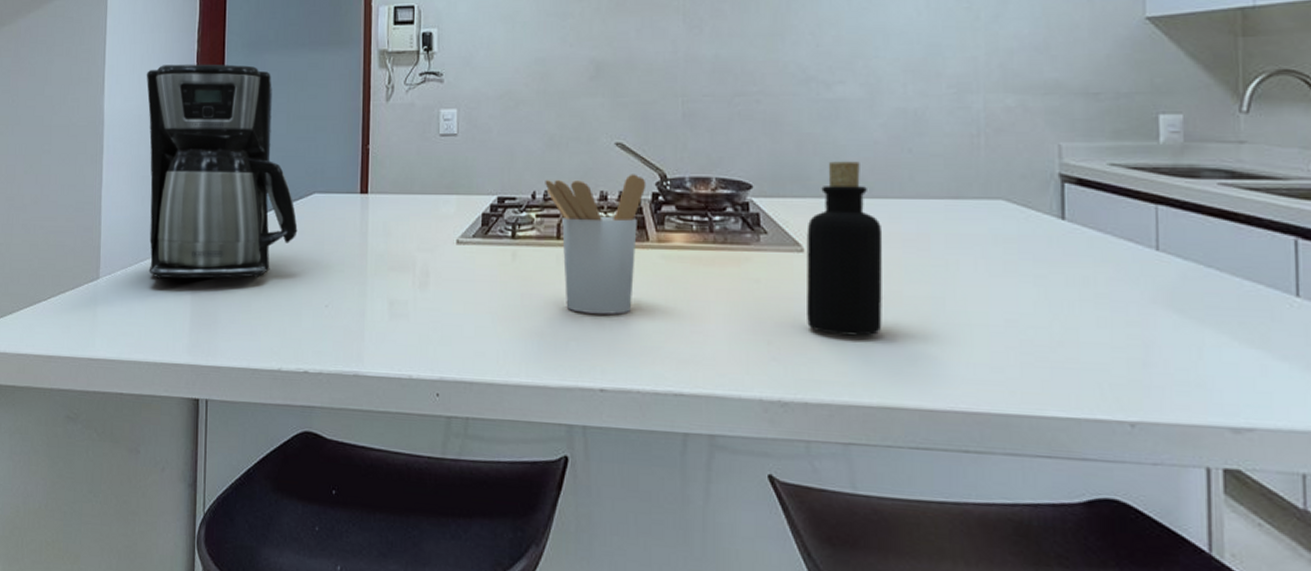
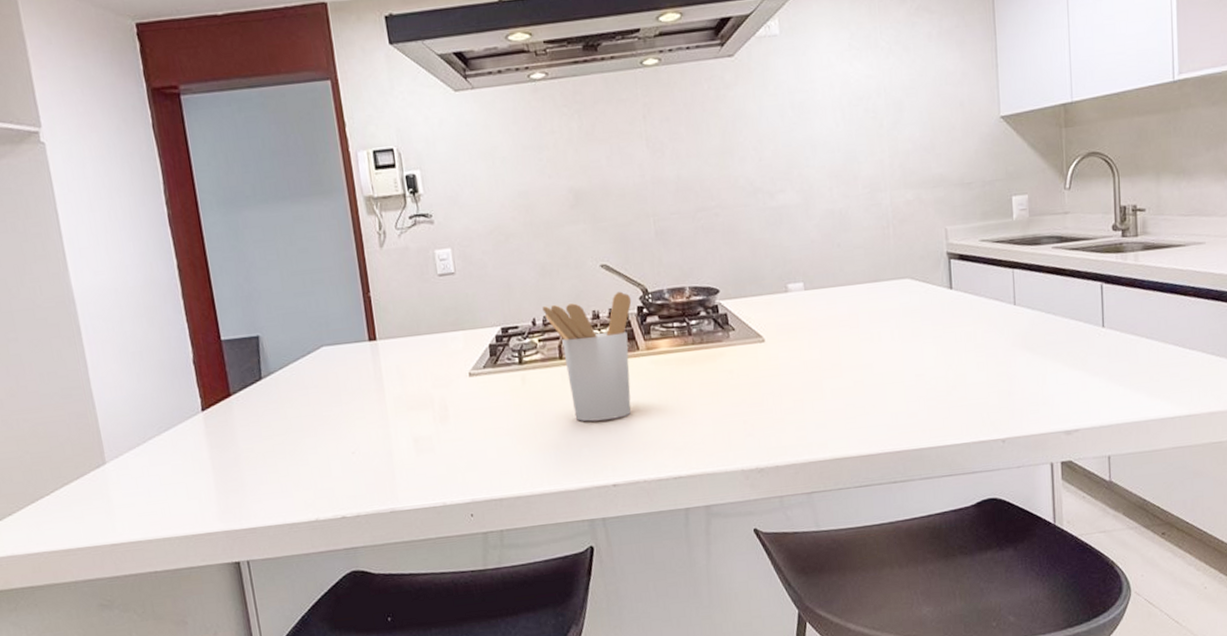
coffee maker: present [146,64,298,279] -> none [113,224,312,454]
bottle: present [806,161,882,336] -> none [765,259,829,407]

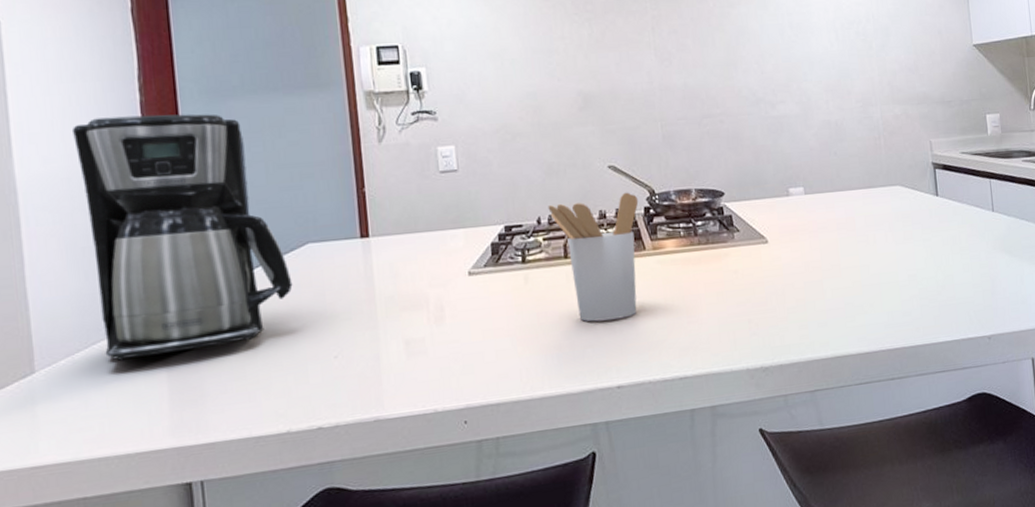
coffee maker: none [113,224,312,454] -> present [71,114,293,361]

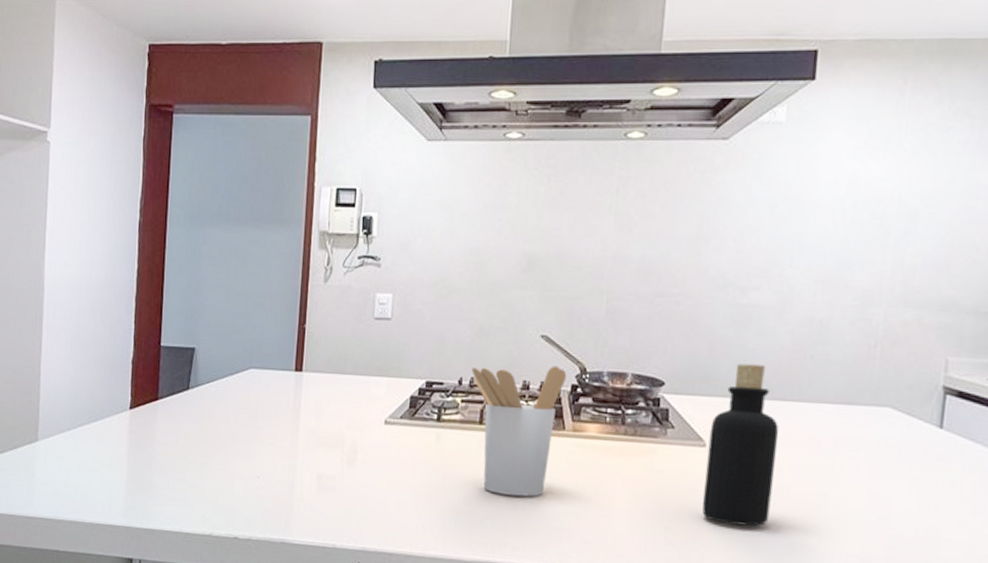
coffee maker: present [71,114,293,361] -> none [86,233,233,447]
bottle: none [768,165,829,307] -> present [702,363,778,527]

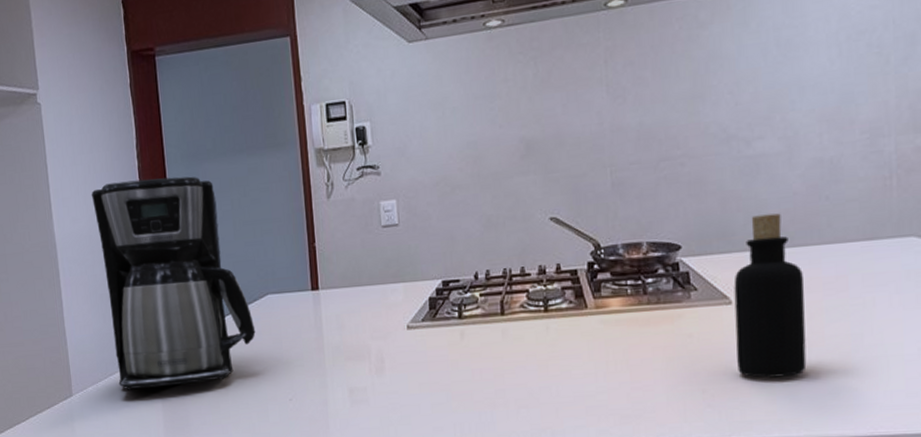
coffee maker: none [86,233,233,447] -> present [91,176,256,390]
utensil holder: present [471,365,567,497] -> none [486,246,582,382]

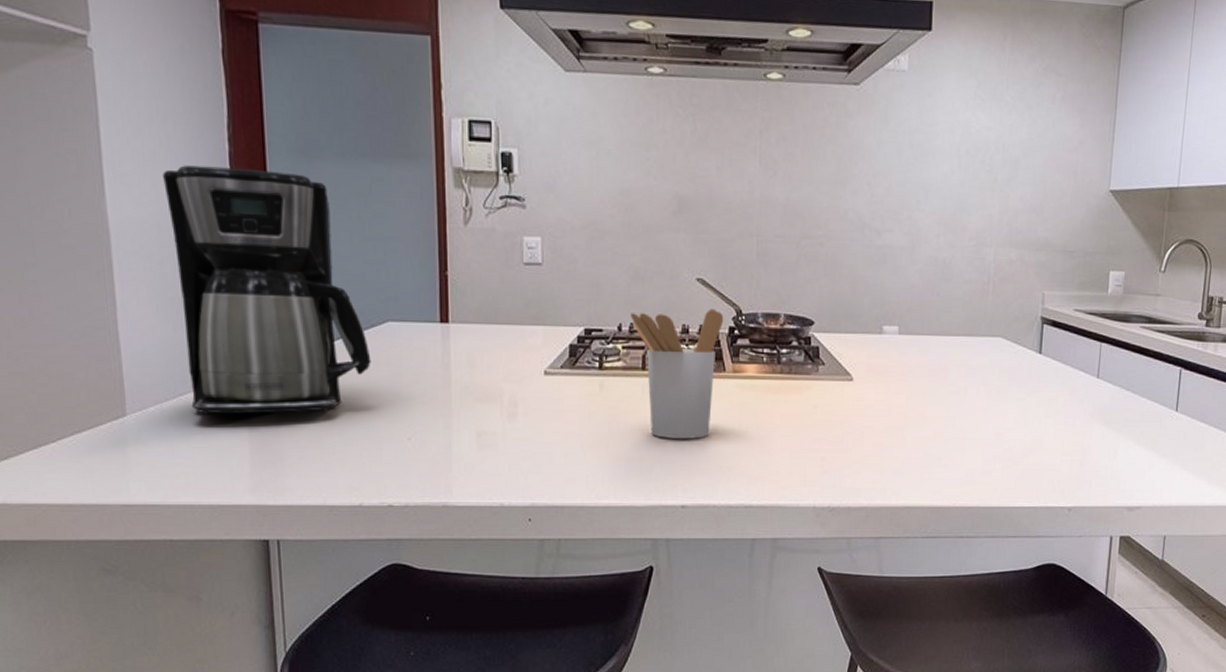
utensil holder: none [486,246,582,382] -> present [630,308,724,439]
bottle: present [733,213,807,378] -> none [853,302,913,451]

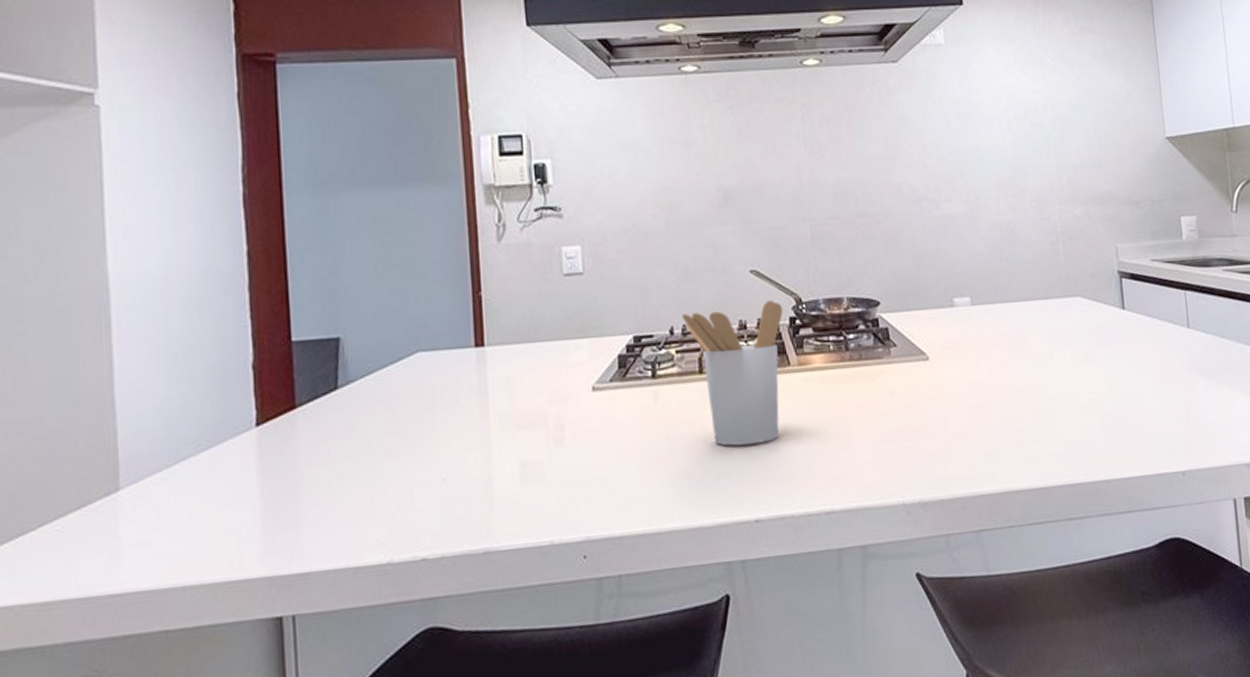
coffee maker: present [162,165,371,415] -> none [169,208,400,479]

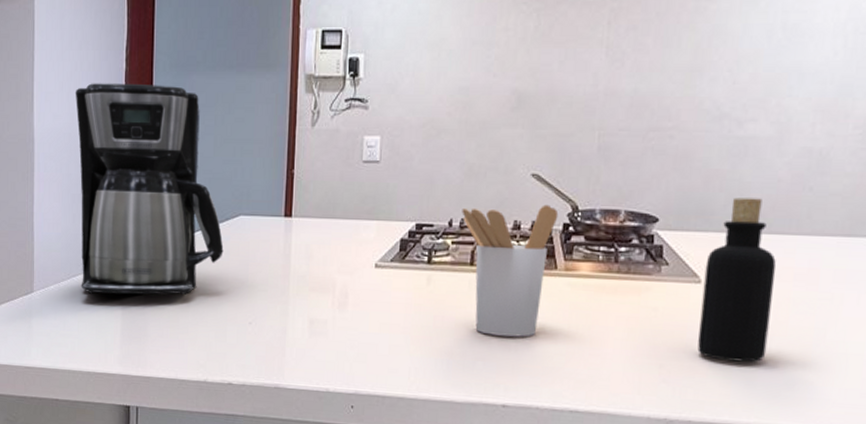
coffee maker: none [169,208,400,479] -> present [75,83,224,295]
bottle: none [929,272,998,433] -> present [697,197,776,362]

